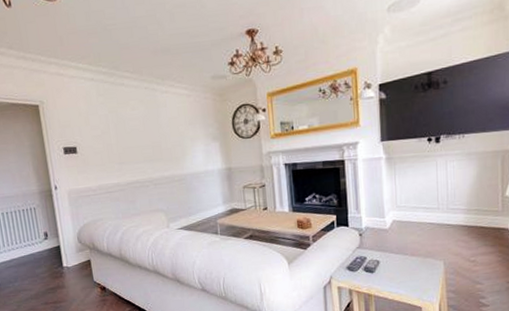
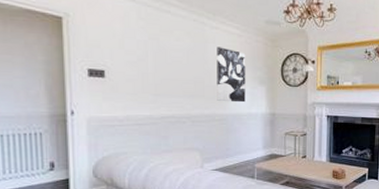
wall art: none [168,109,201,162] -> present [217,47,246,103]

